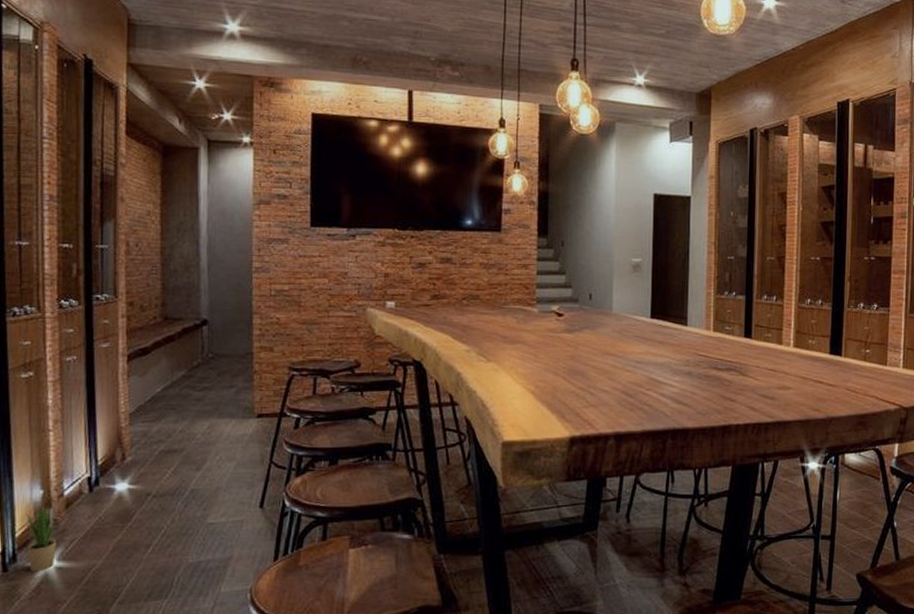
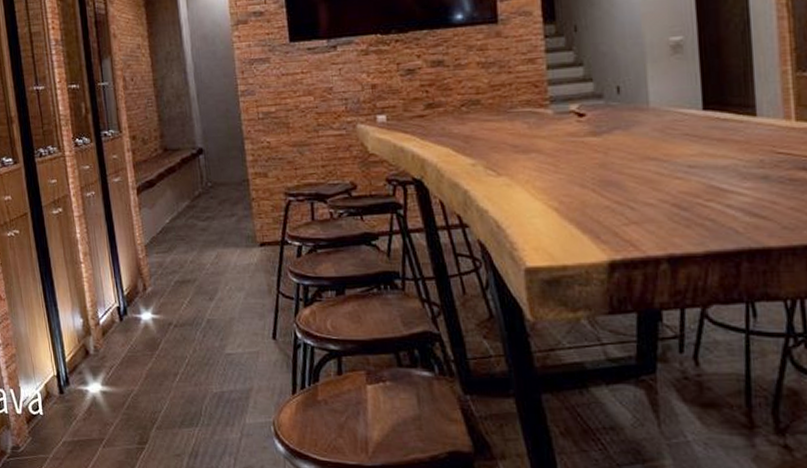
potted plant: present [26,504,57,572] -> none [72,332,100,395]

